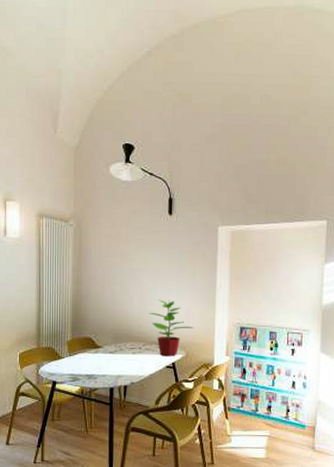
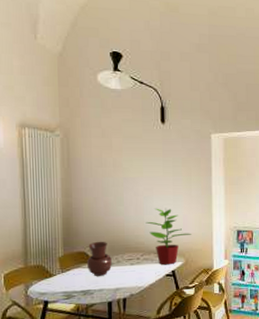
vase: none [93,328,116,362] -> present [87,241,113,276]

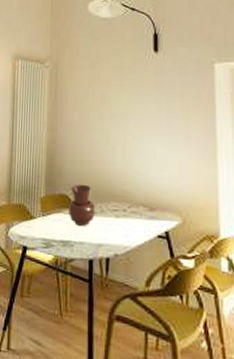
potted plant: present [145,208,191,265] -> none [134,150,190,224]

